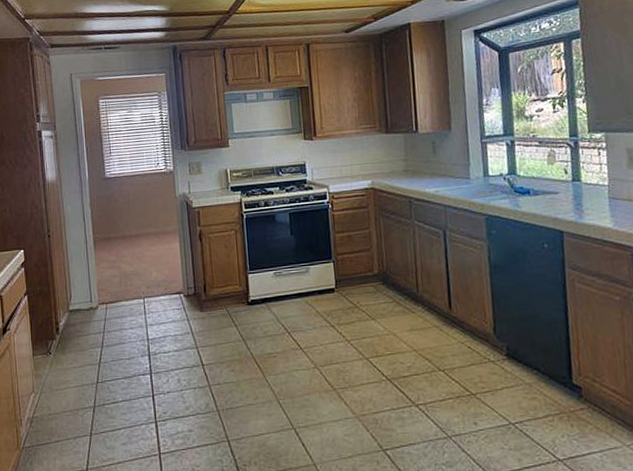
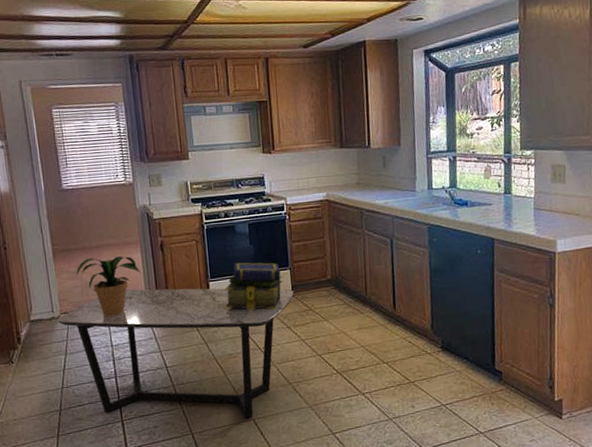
coffee table: none [95,280,338,427] -> present [57,288,294,419]
potted plant: none [115,245,179,309] -> present [76,256,141,317]
stack of books: none [264,254,326,305] -> present [225,262,283,310]

